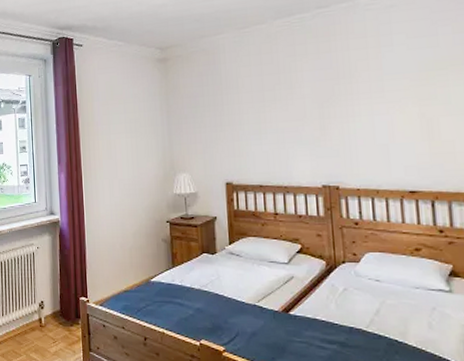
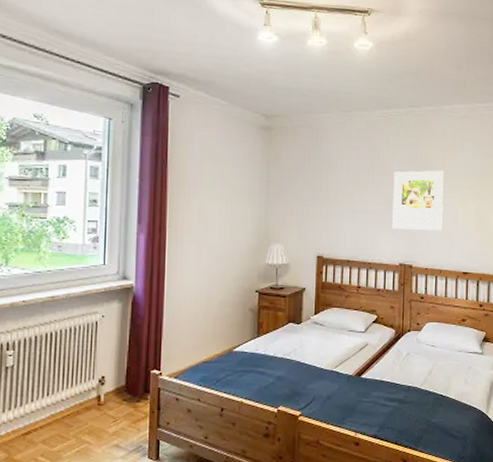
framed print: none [304,73,375,147] -> present [392,170,444,231]

